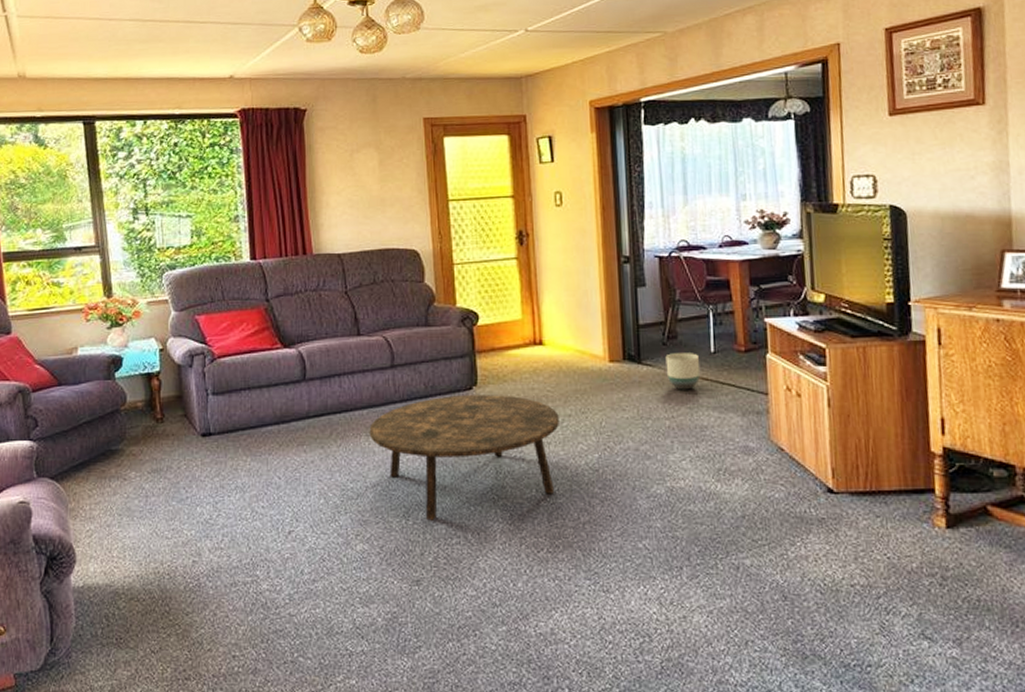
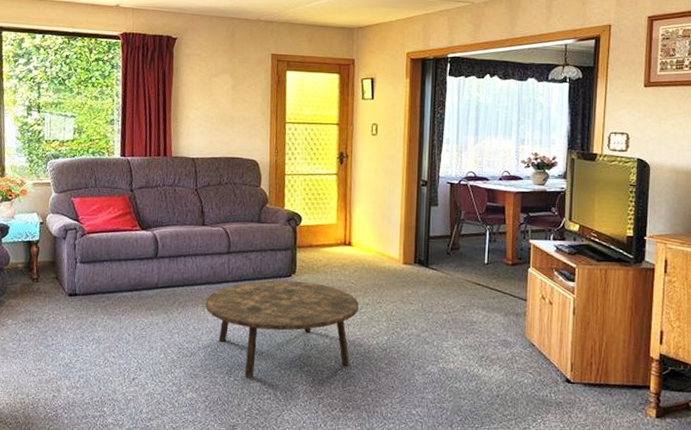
planter: present [665,353,700,390] -> none [448,261,475,292]

